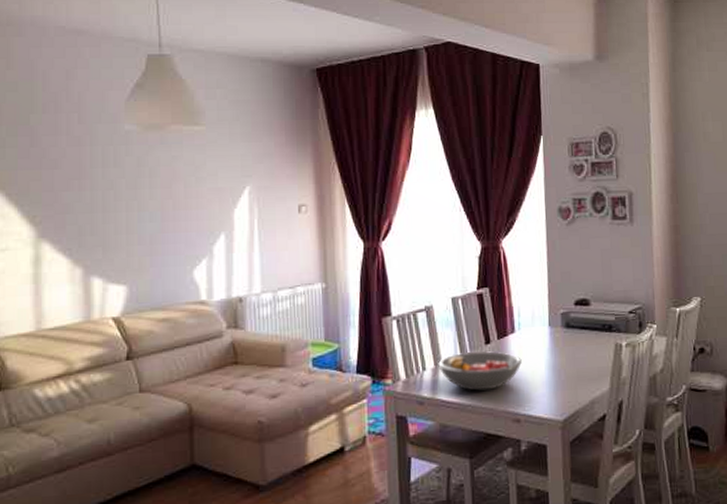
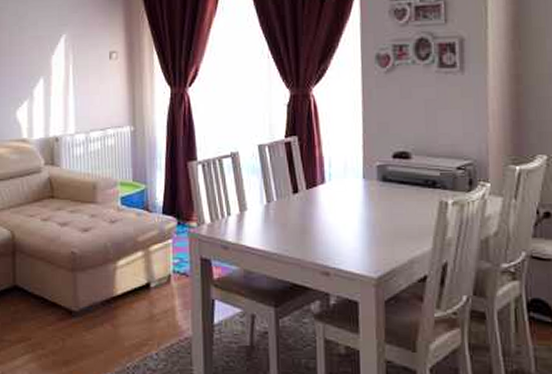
fruit bowl: present [438,351,522,391] -> none [243,199,332,240]

